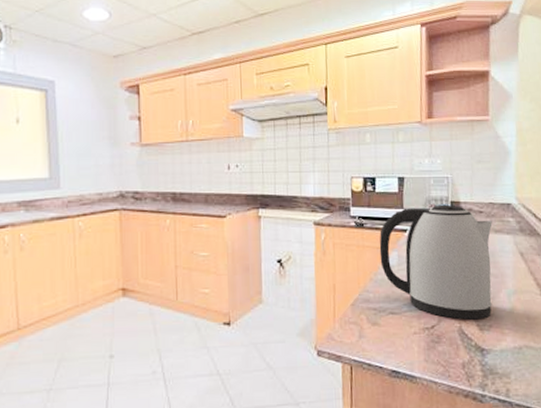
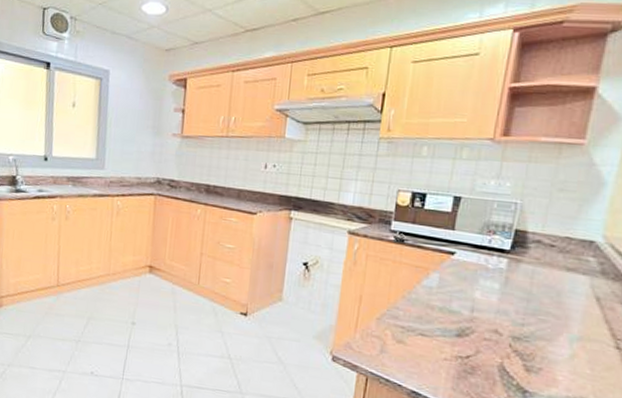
kettle: present [379,204,492,320] -> none [417,229,565,360]

